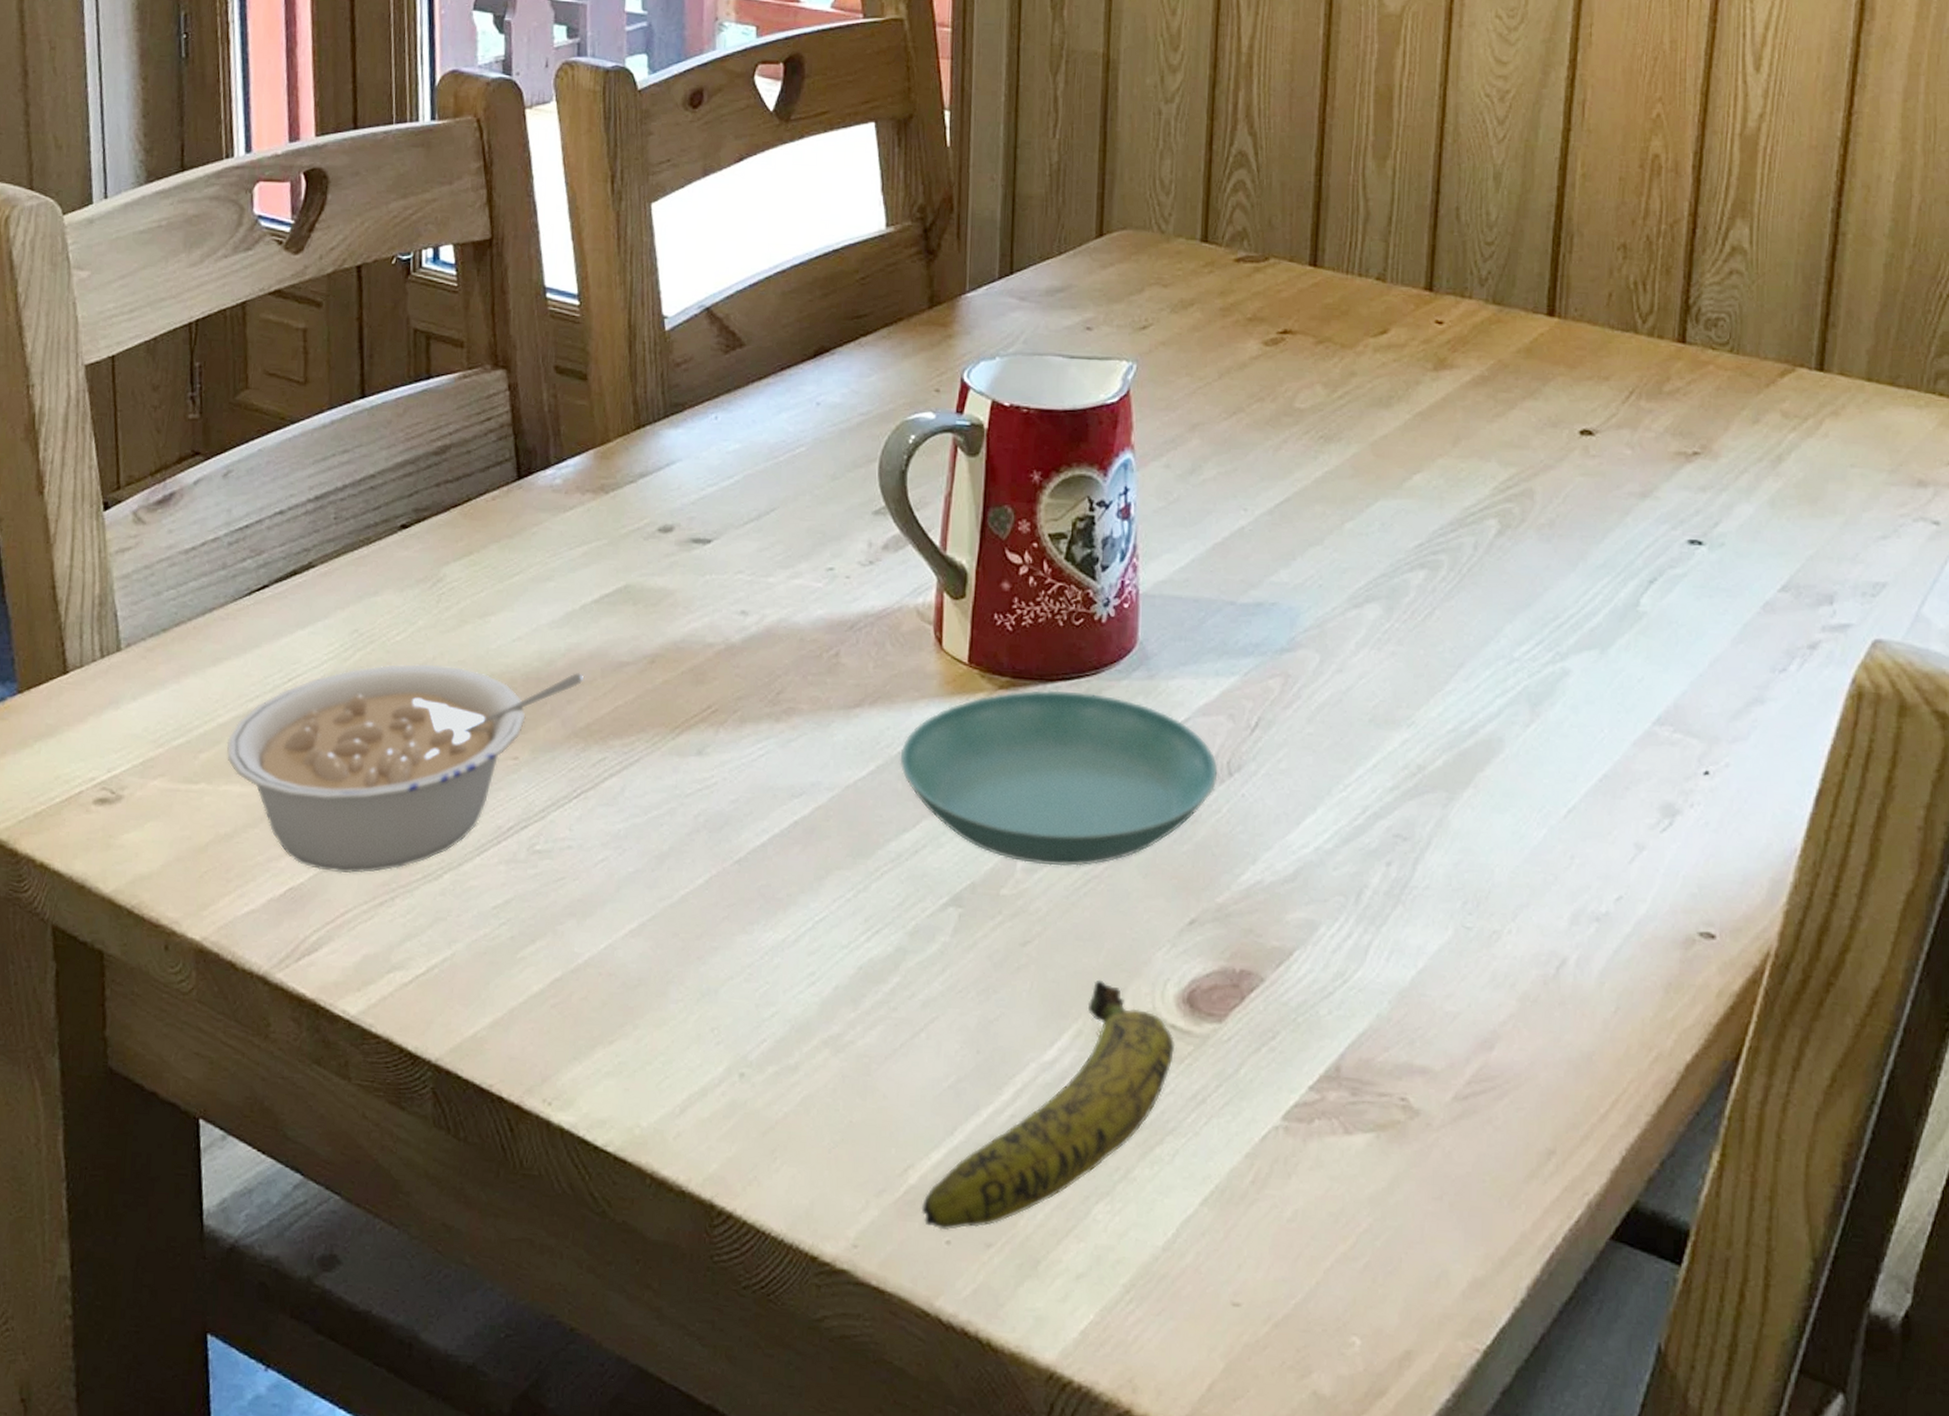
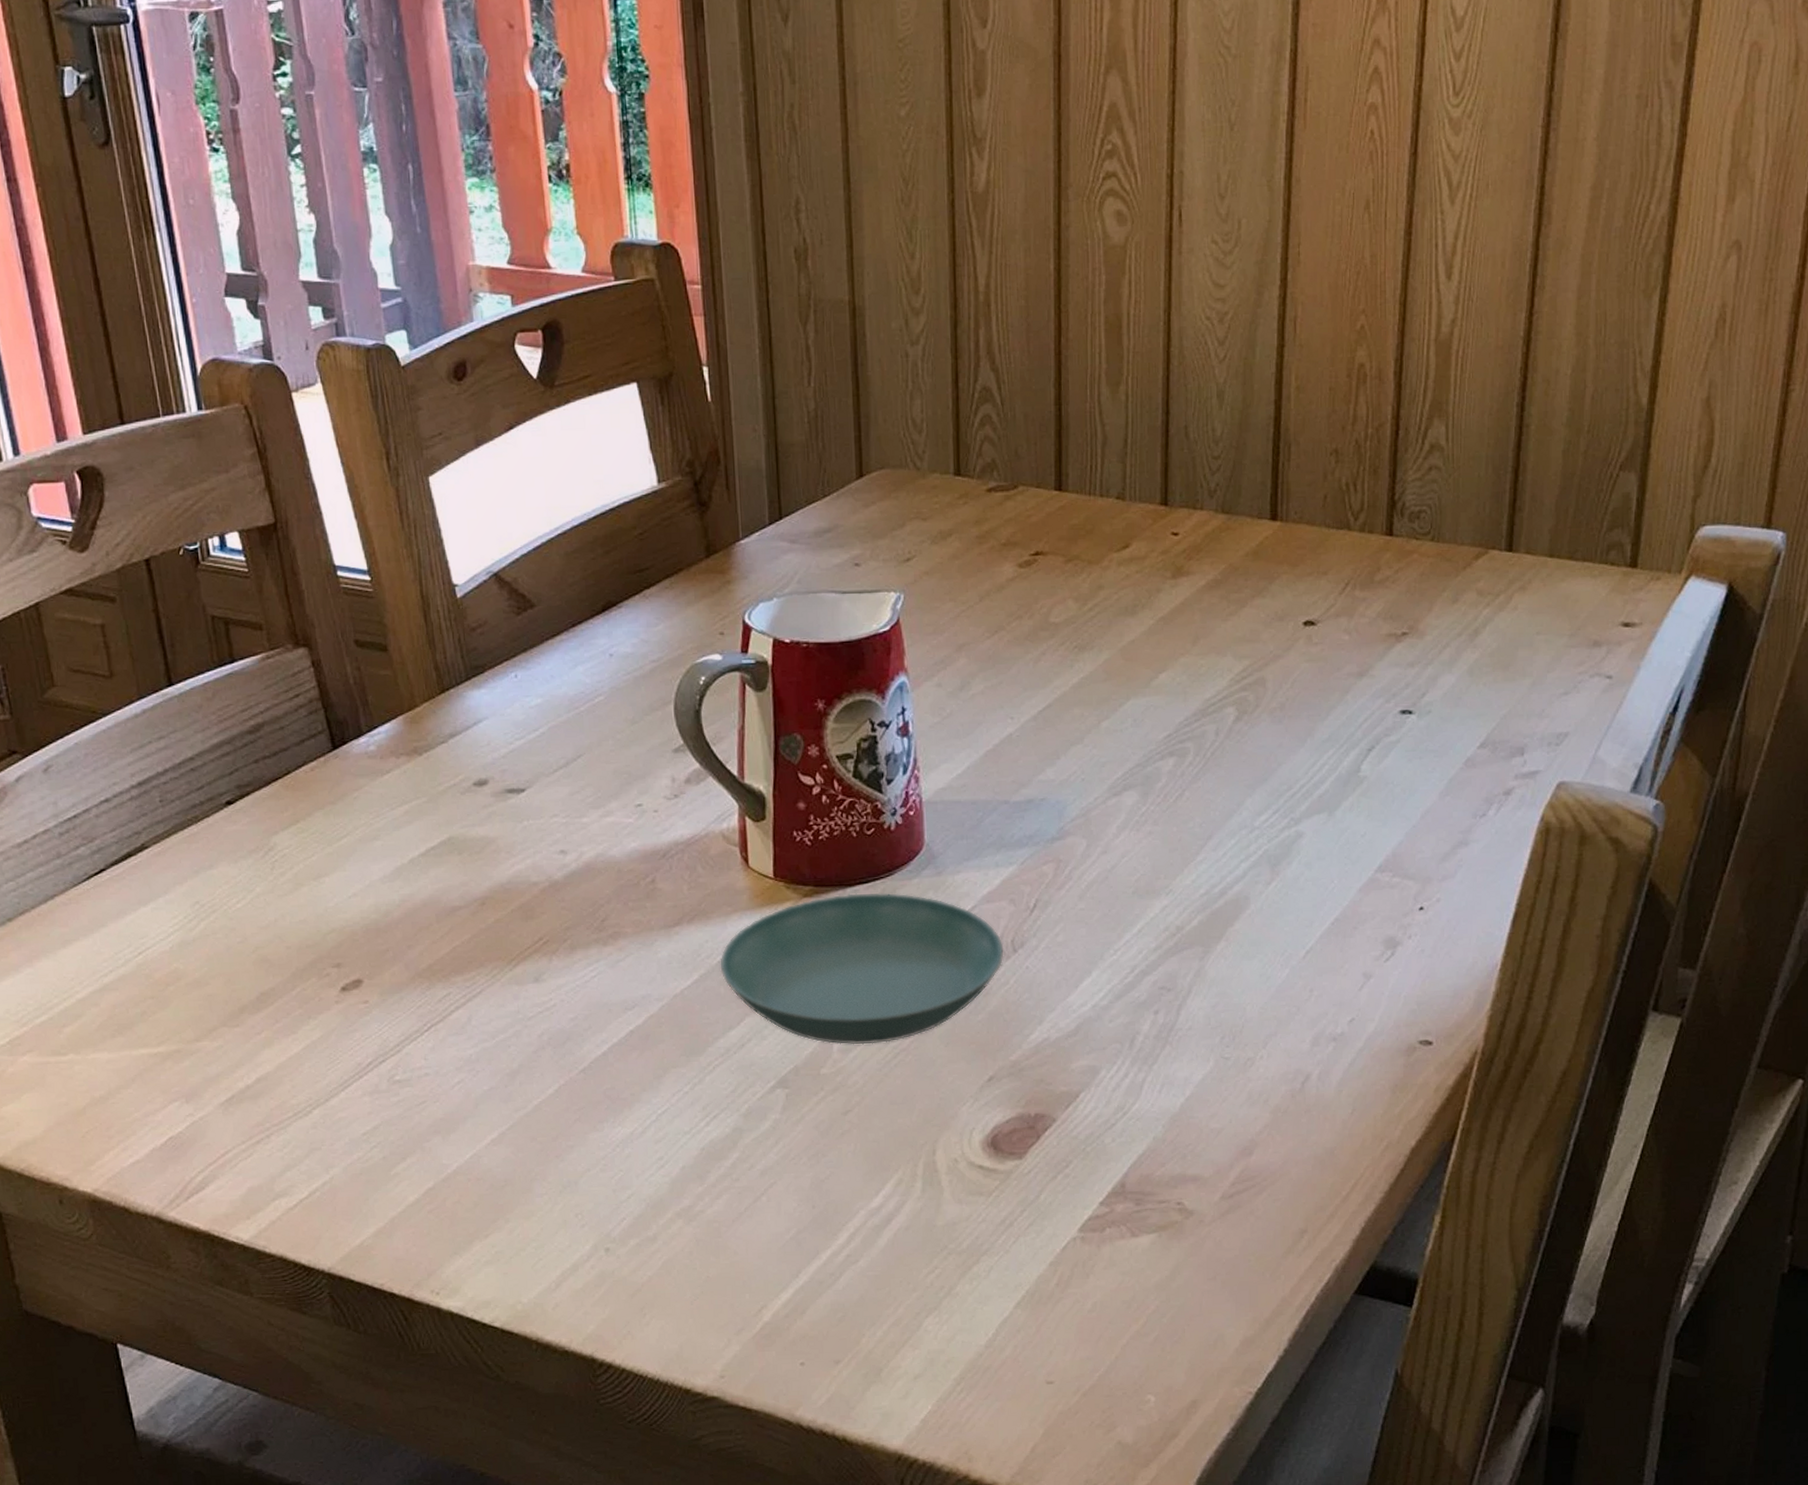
legume: present [226,664,583,874] -> none [88,920,420,1120]
banana: present [921,979,1176,1231] -> none [776,1135,984,1355]

